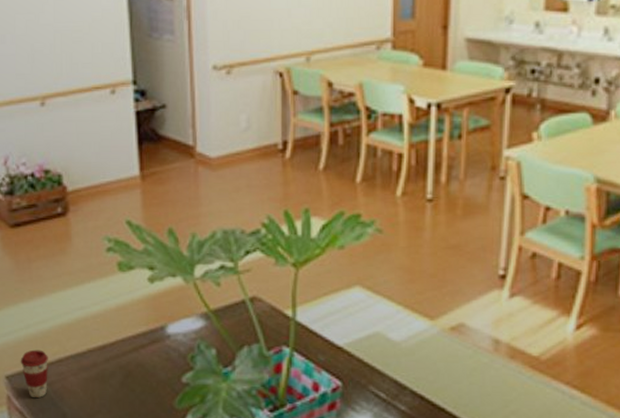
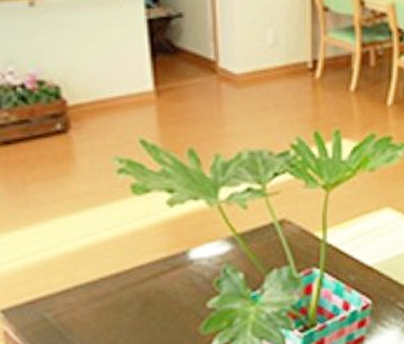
coffee cup: present [20,349,48,399] -> none [18,280,53,332]

